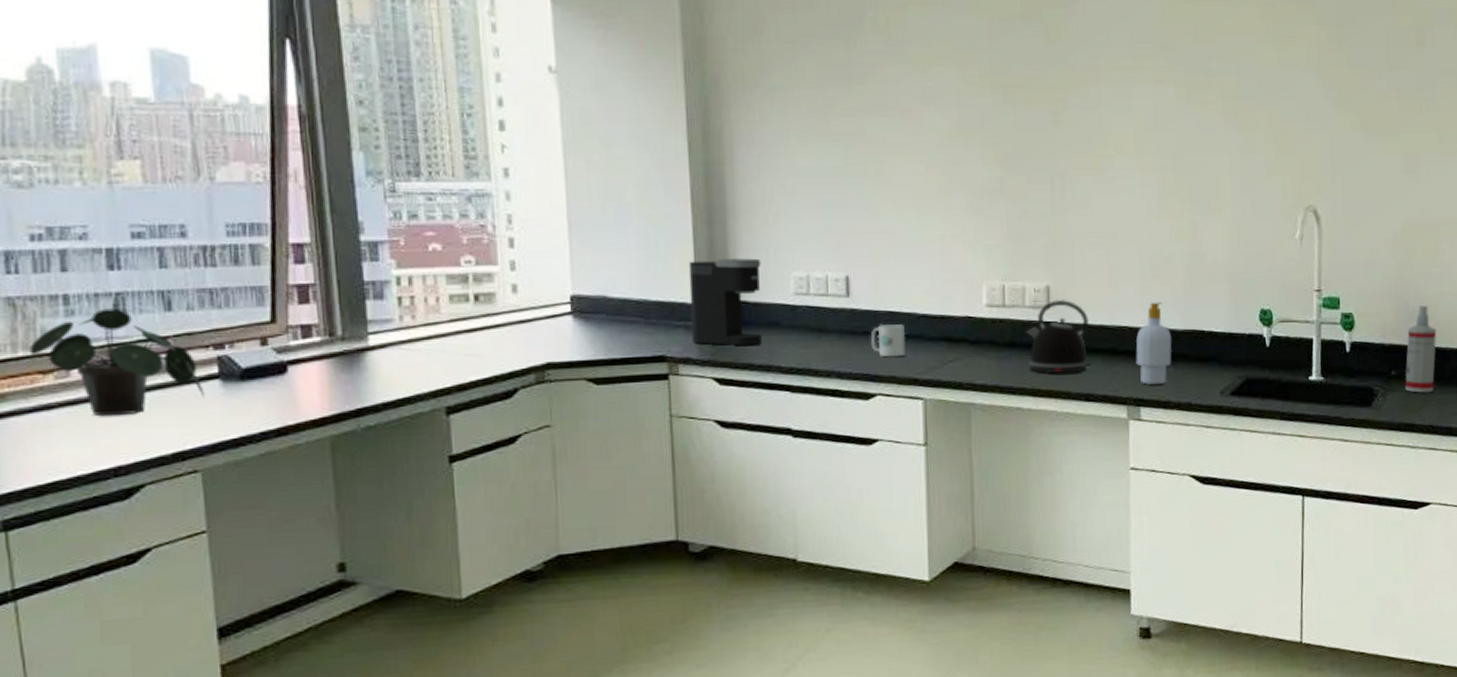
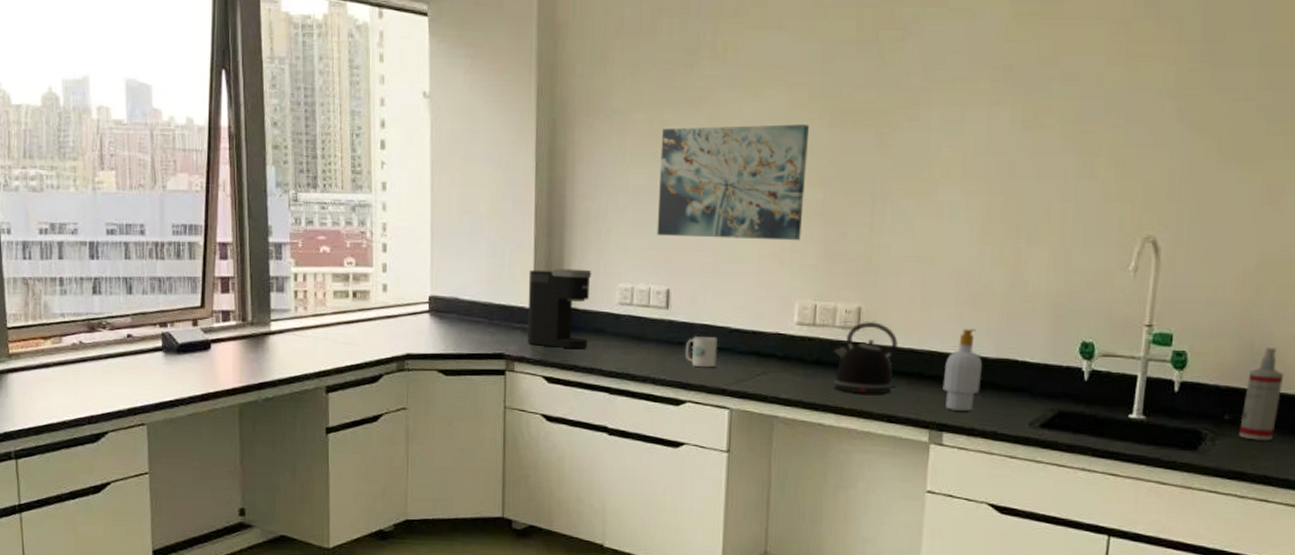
potted plant: present [29,308,205,417] -> none [36,290,152,376]
wall art: none [827,101,983,221] -> present [656,124,810,241]

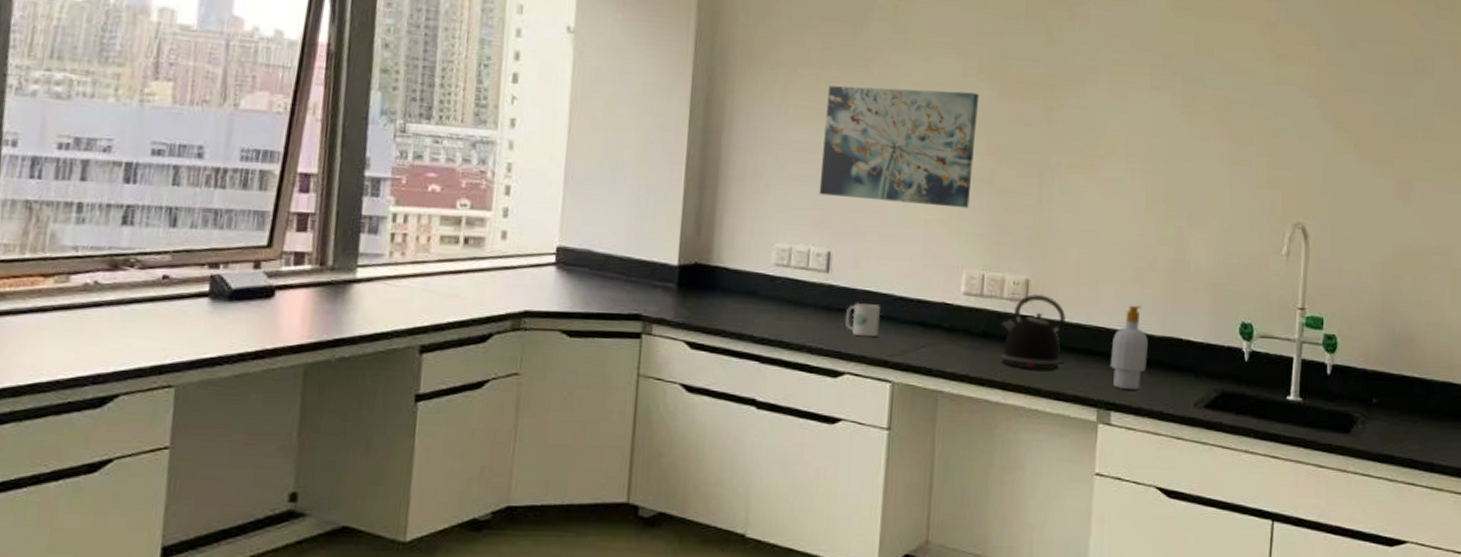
coffee maker: present [527,269,592,348] -> none [668,223,747,312]
spray bottle: present [1239,347,1285,441] -> none [1386,333,1423,425]

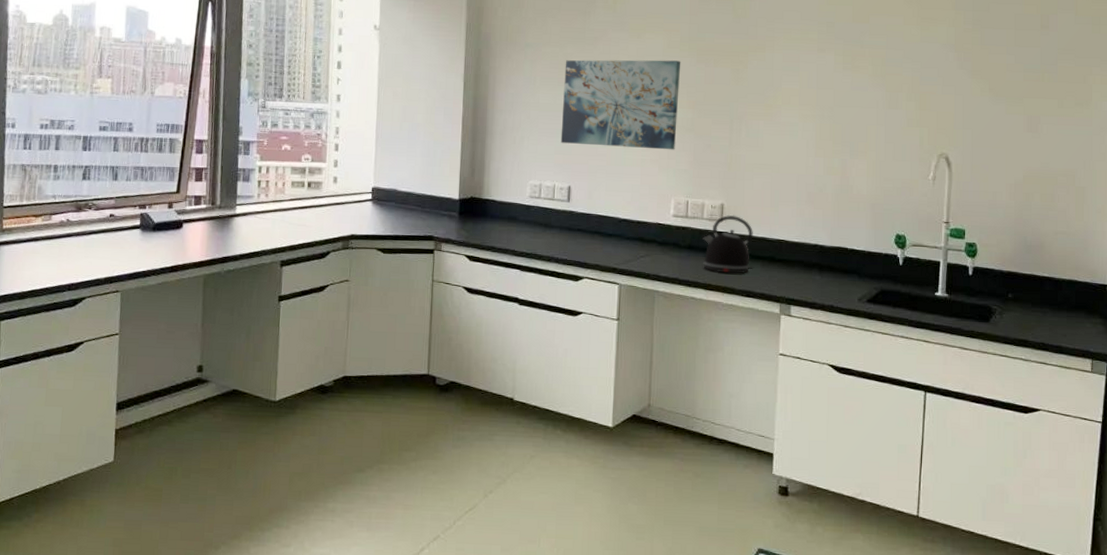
mug: present [844,302,881,338] -> none [582,224,610,250]
soap bottle: present [1110,305,1149,389] -> none [789,222,820,288]

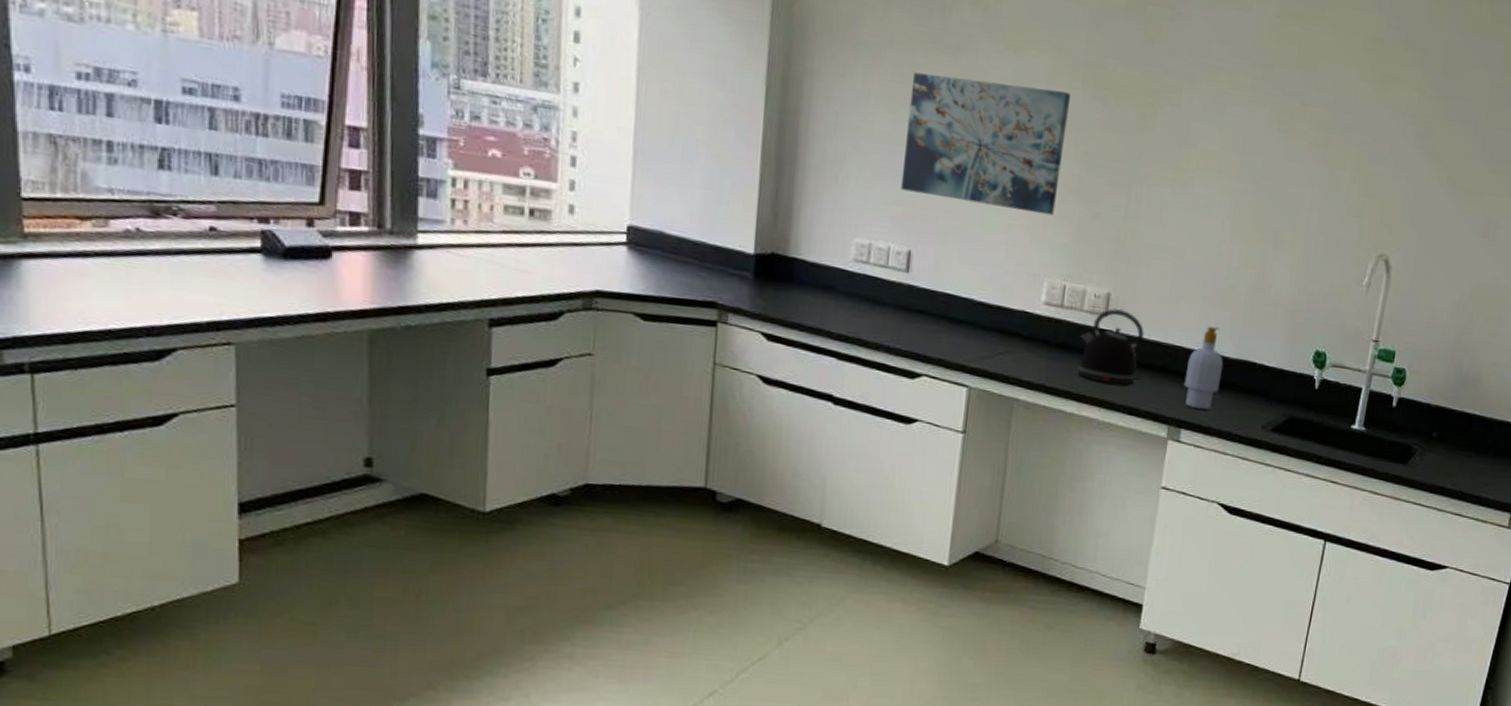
soap bottle: none [789,222,820,288] -> present [1184,326,1224,409]

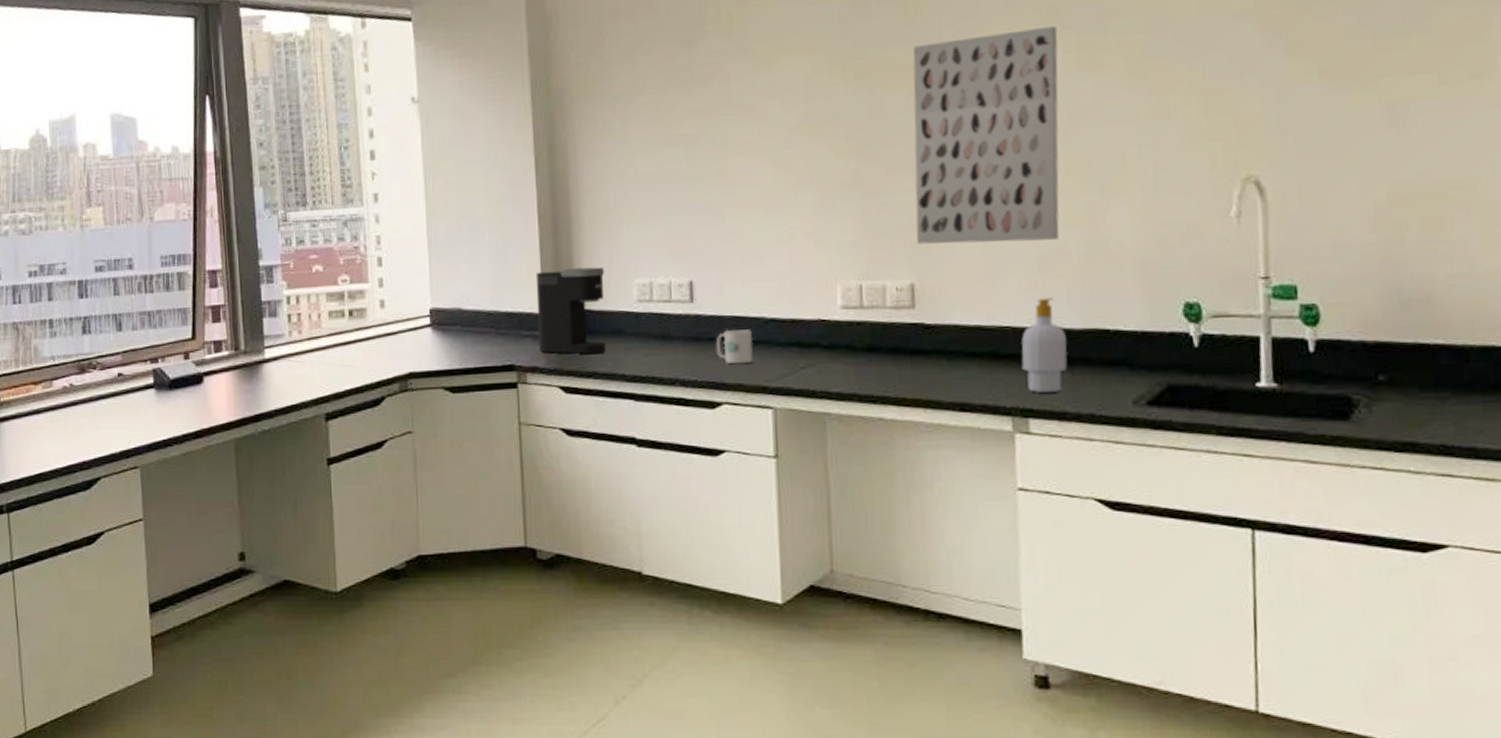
coffee maker: none [744,209,825,306] -> present [535,267,606,354]
wall art: present [900,72,1071,216] -> none [668,91,836,224]
mug: none [923,304,960,341] -> present [715,329,754,365]
kettle: present [1078,308,1144,385] -> none [888,297,967,380]
wall art: none [1119,69,1269,278] -> present [912,25,1060,244]

